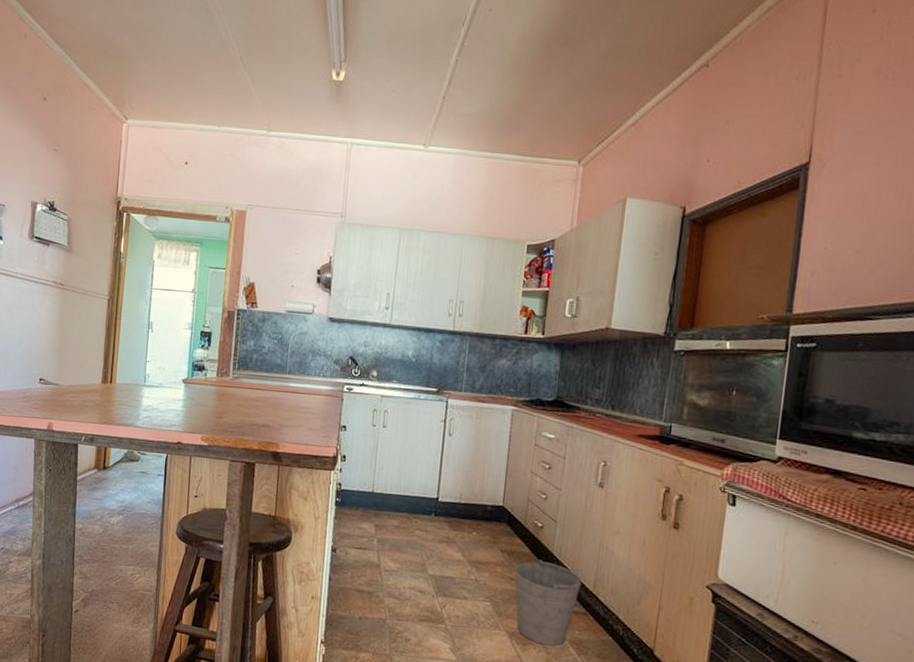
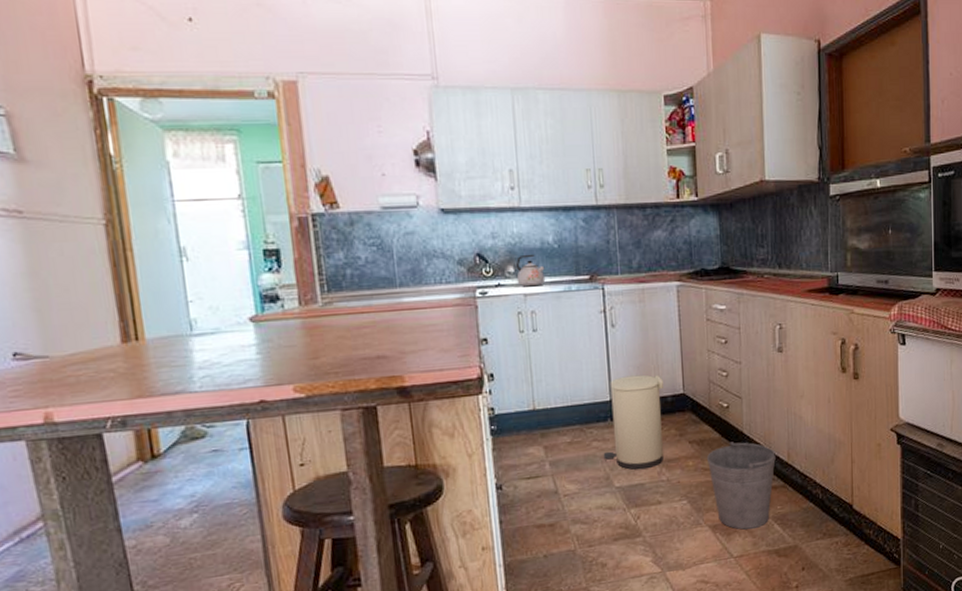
kettle: none [377,363,402,391] -> present [515,253,546,287]
pedal bin: none [423,479,486,565] -> present [603,374,663,470]

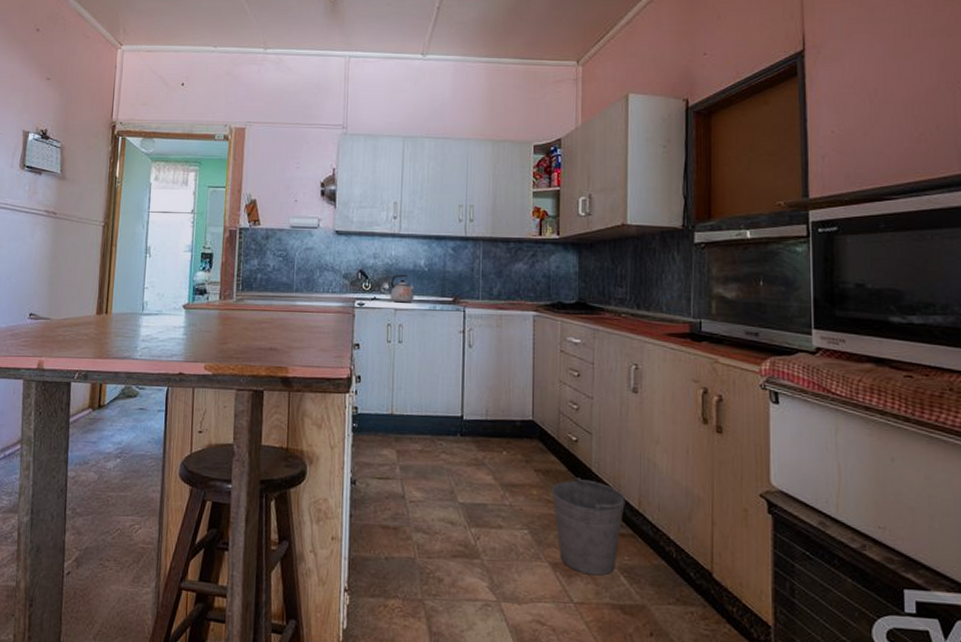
pedal bin: present [603,374,663,470] -> none [450,395,513,489]

